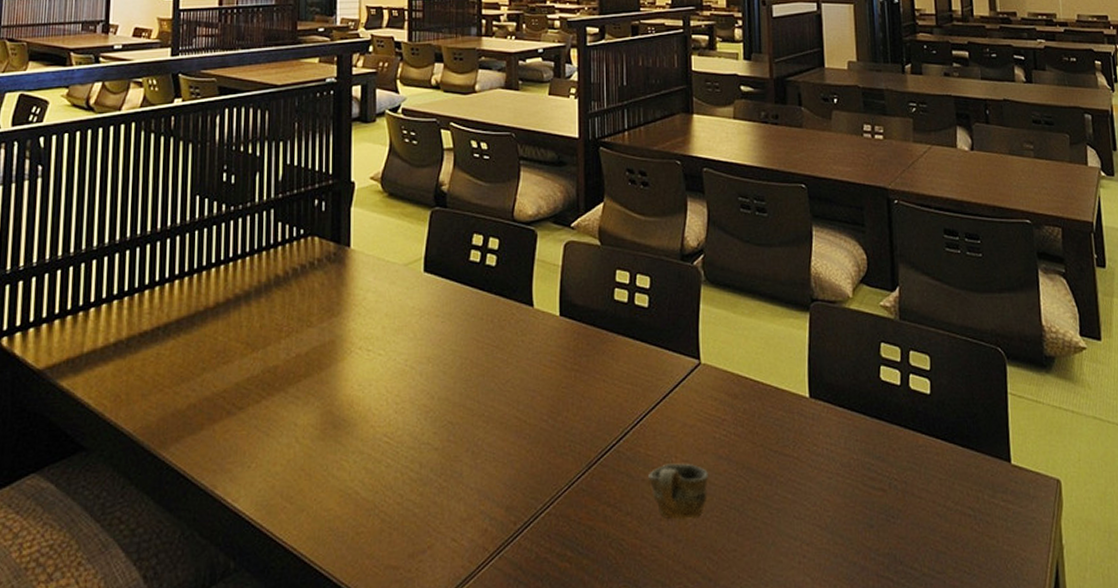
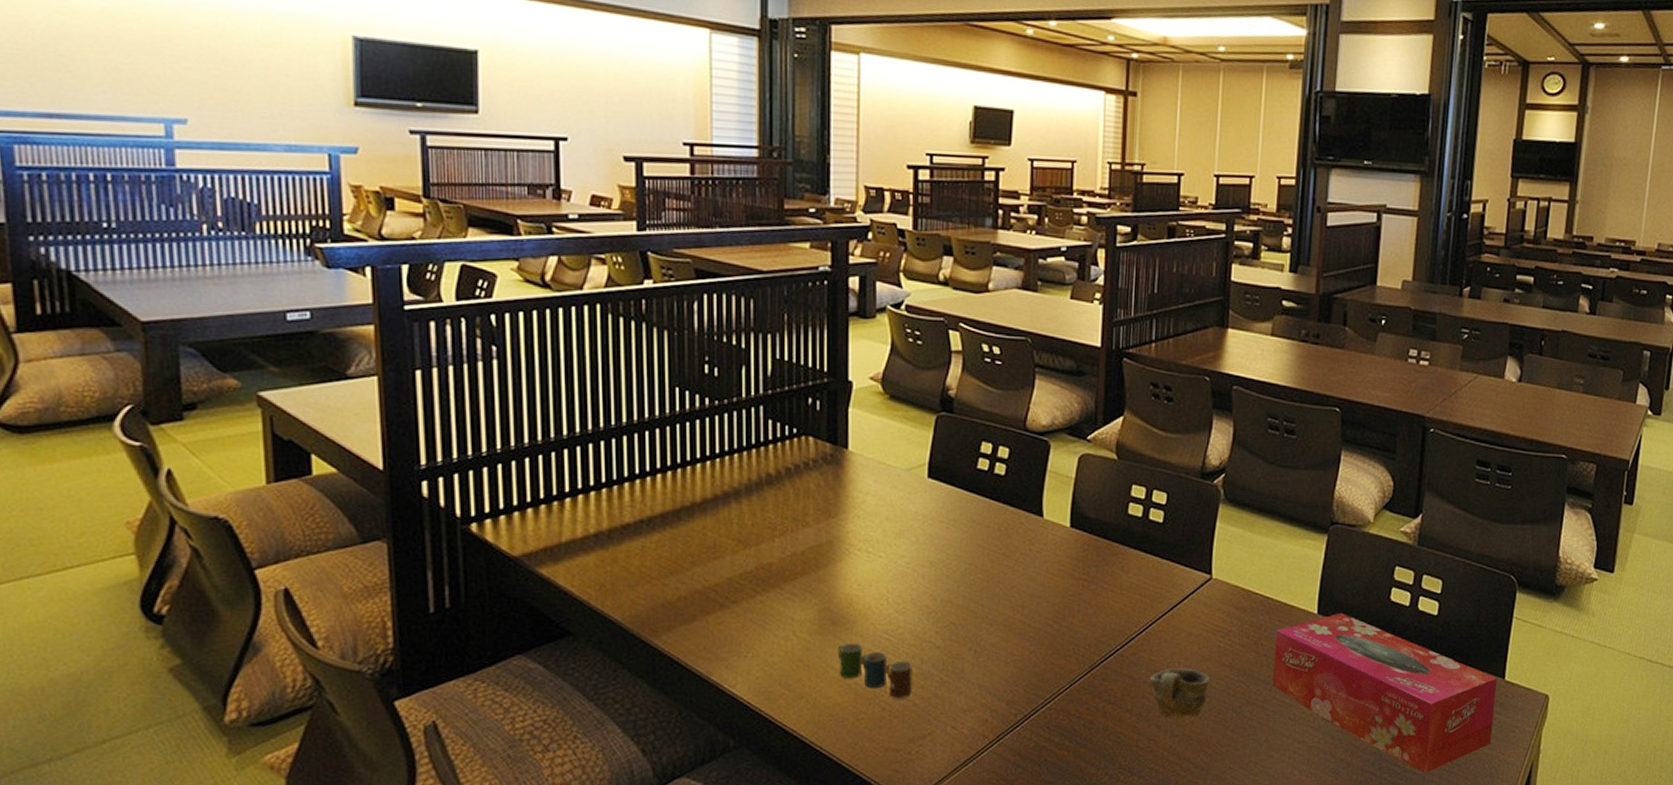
cup: none [338,447,411,508] -> present [837,643,912,698]
tissue box: none [770,395,1009,577] -> present [1272,612,1498,773]

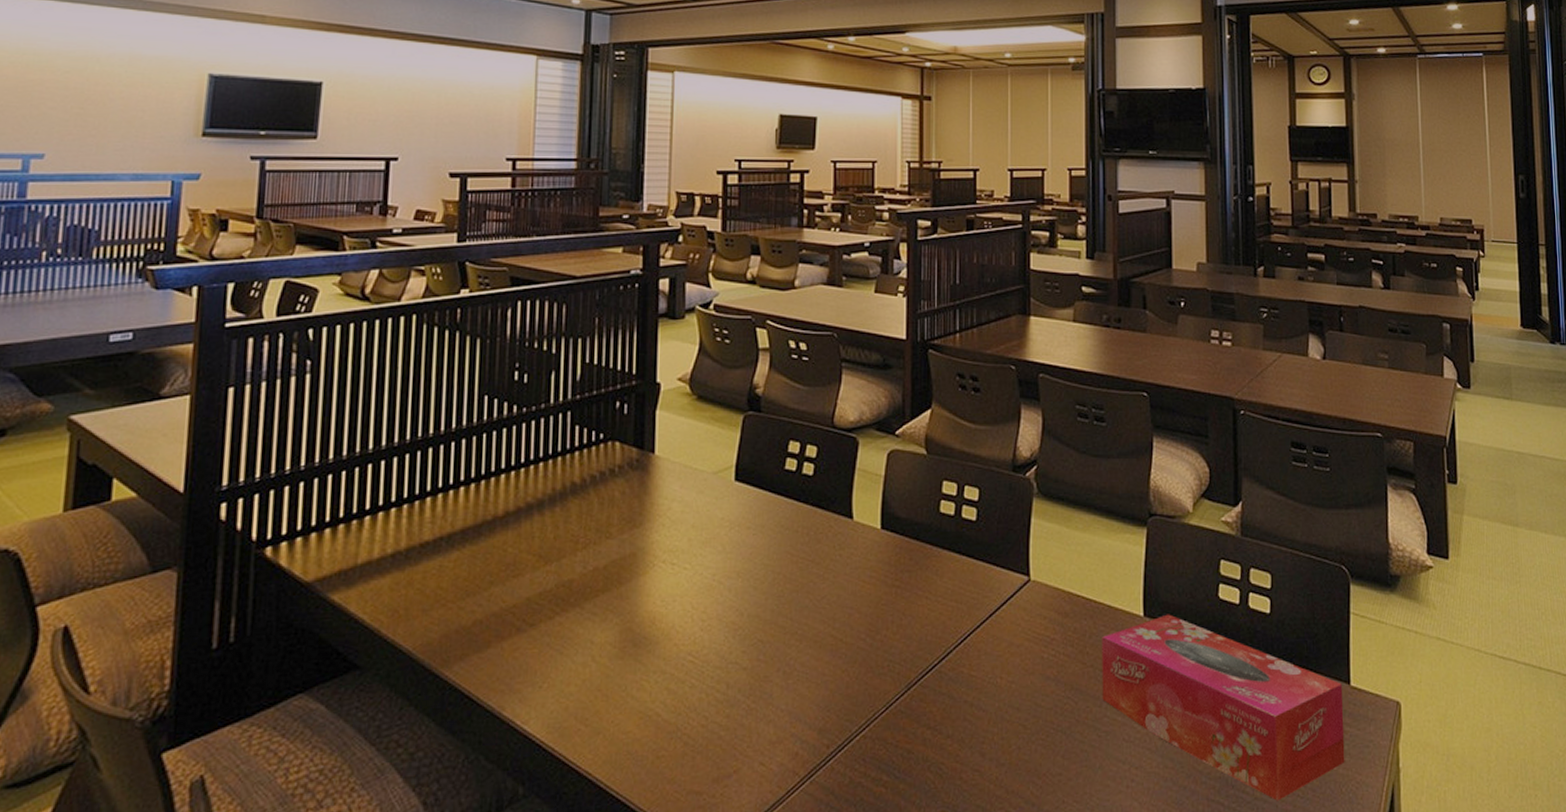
cup: present [837,643,912,698] -> none [638,667,718,730]
cup: present [1149,668,1210,717] -> none [970,684,1035,743]

